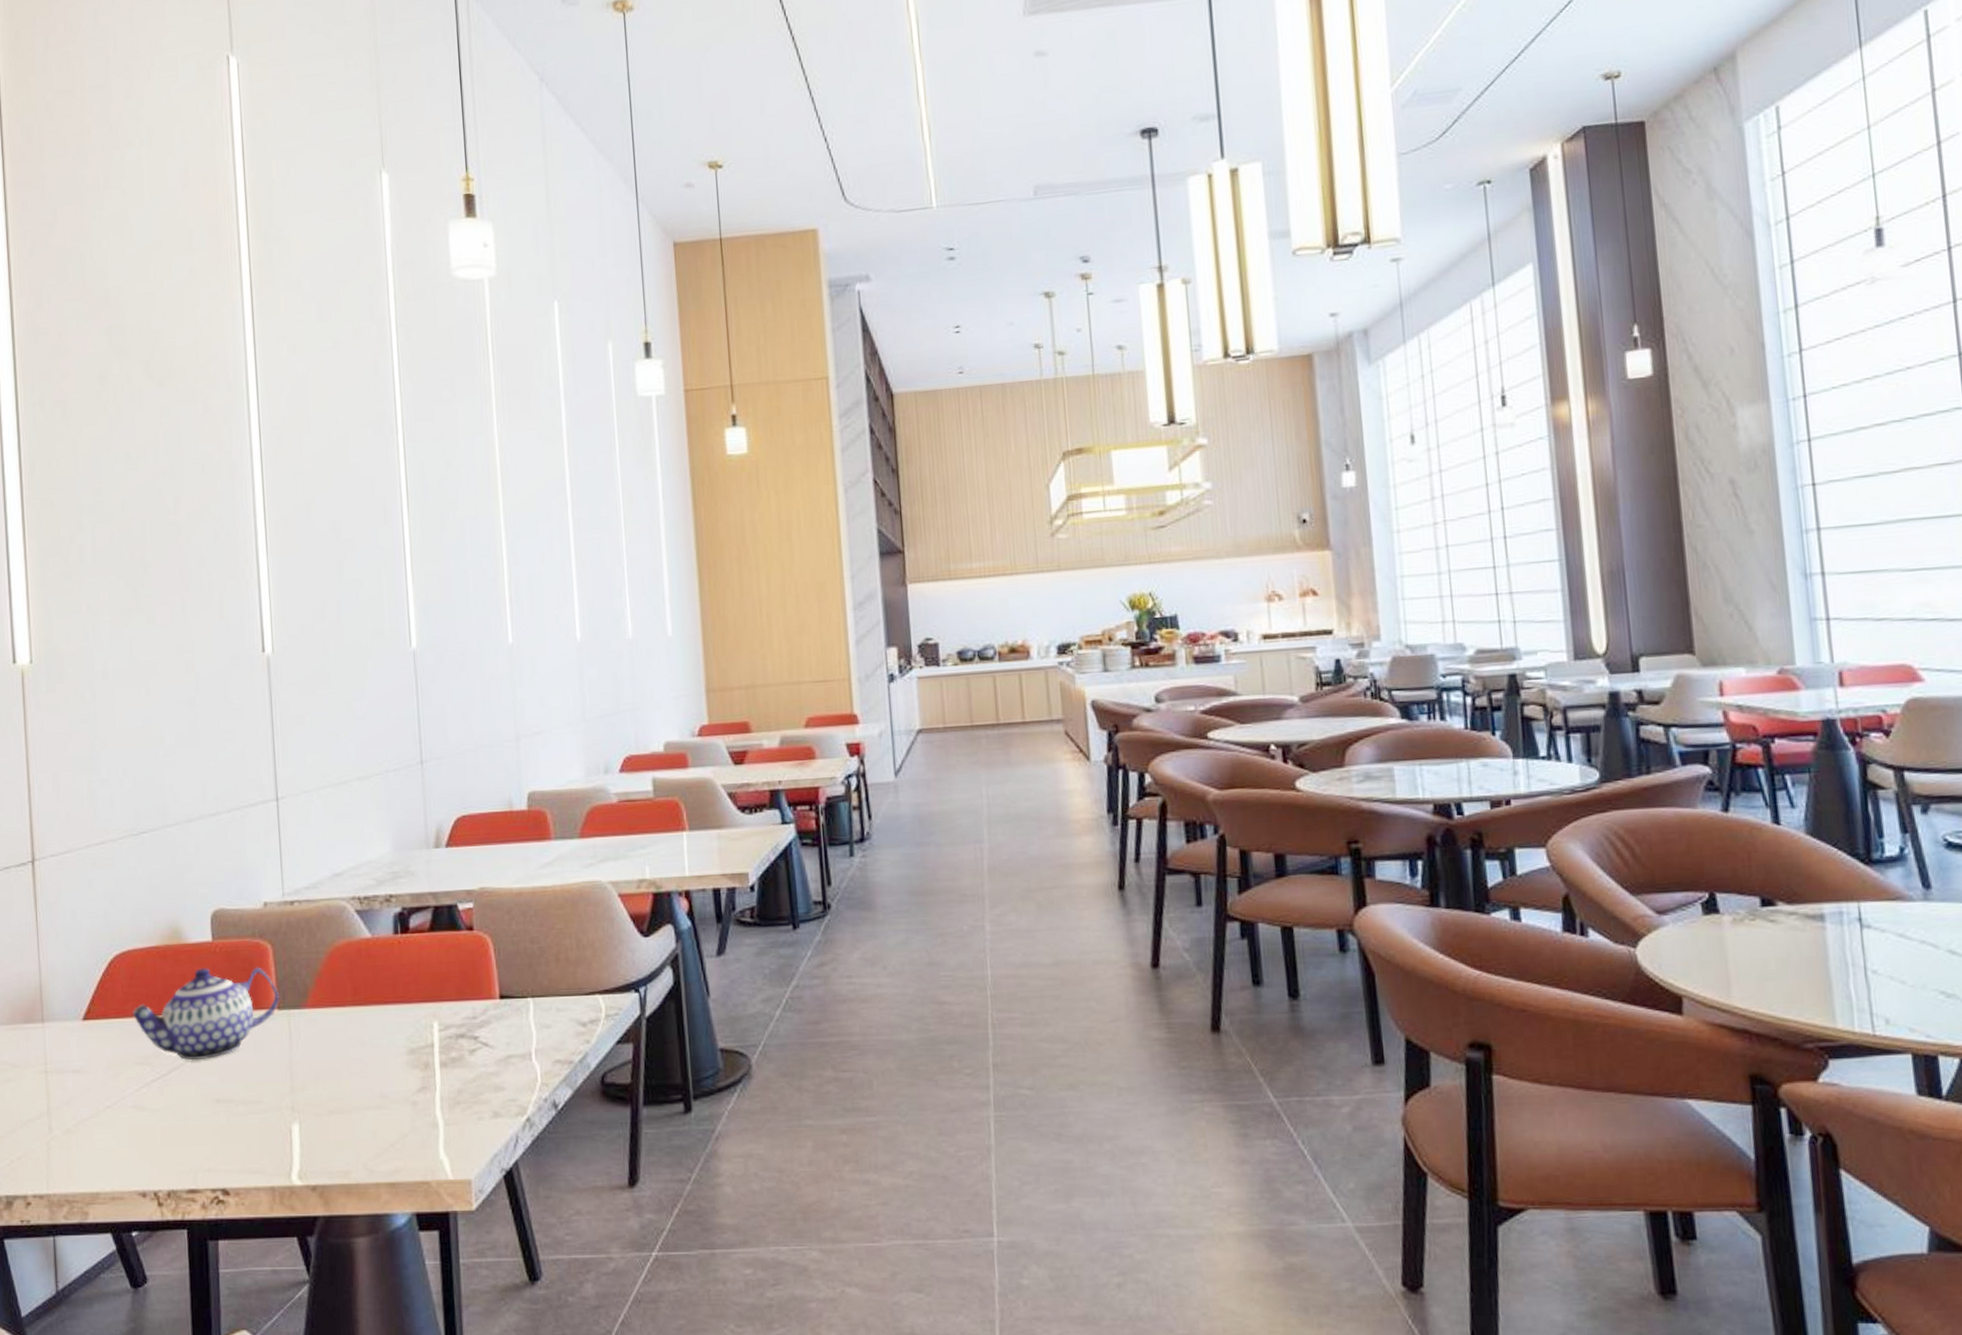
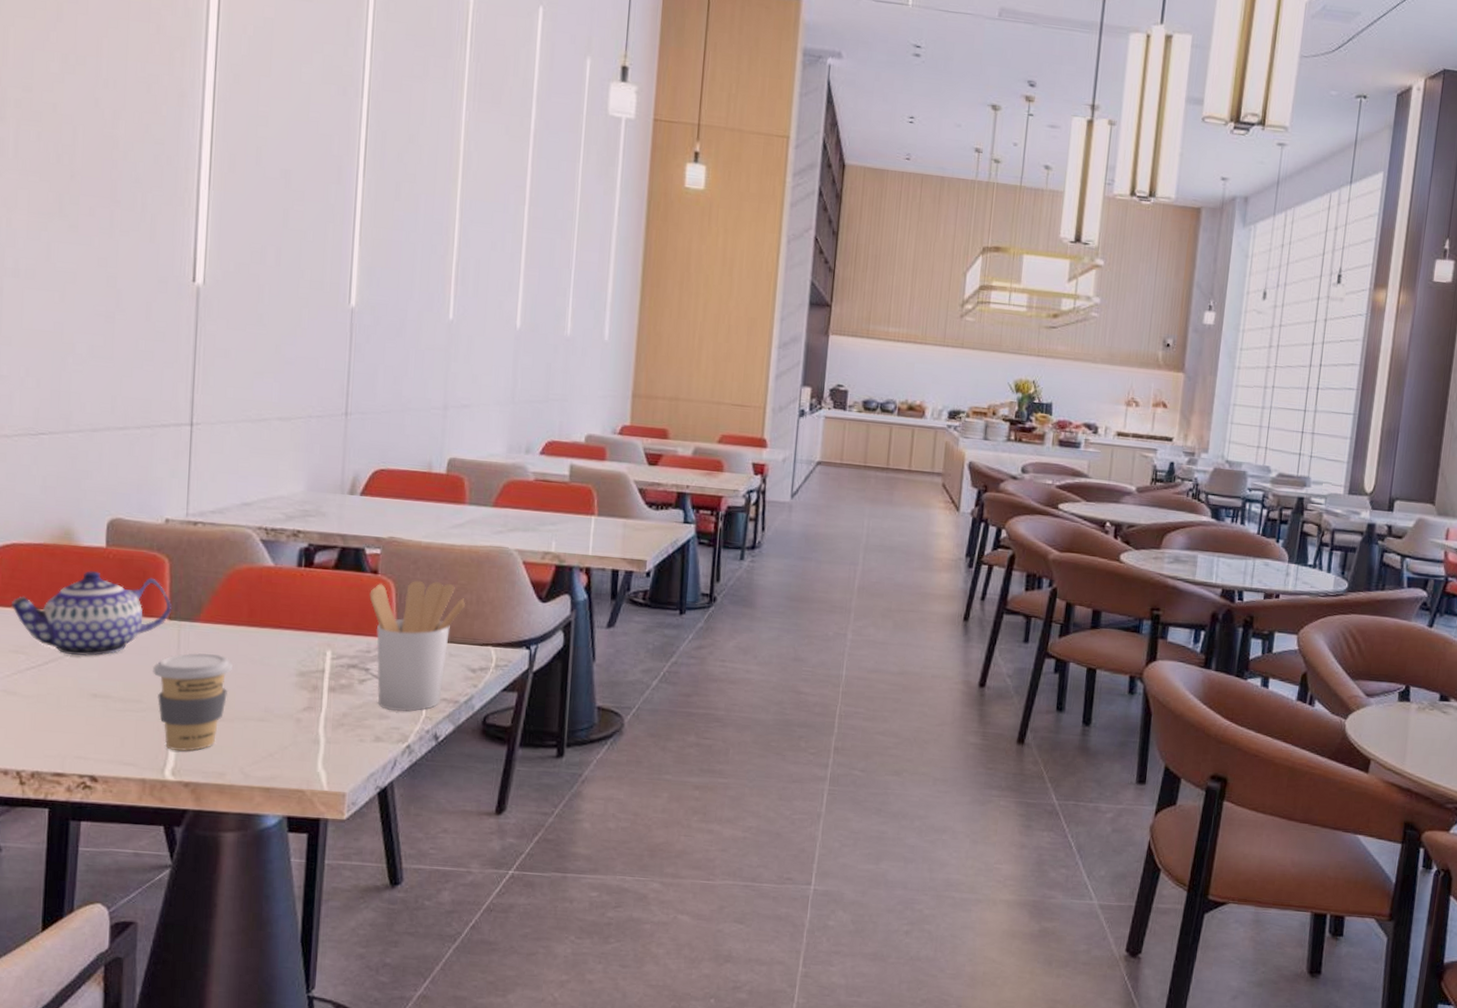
coffee cup: none [269,1040,345,1153] -> present [153,653,234,751]
utensil holder: none [468,929,566,1081] -> present [369,580,466,712]

